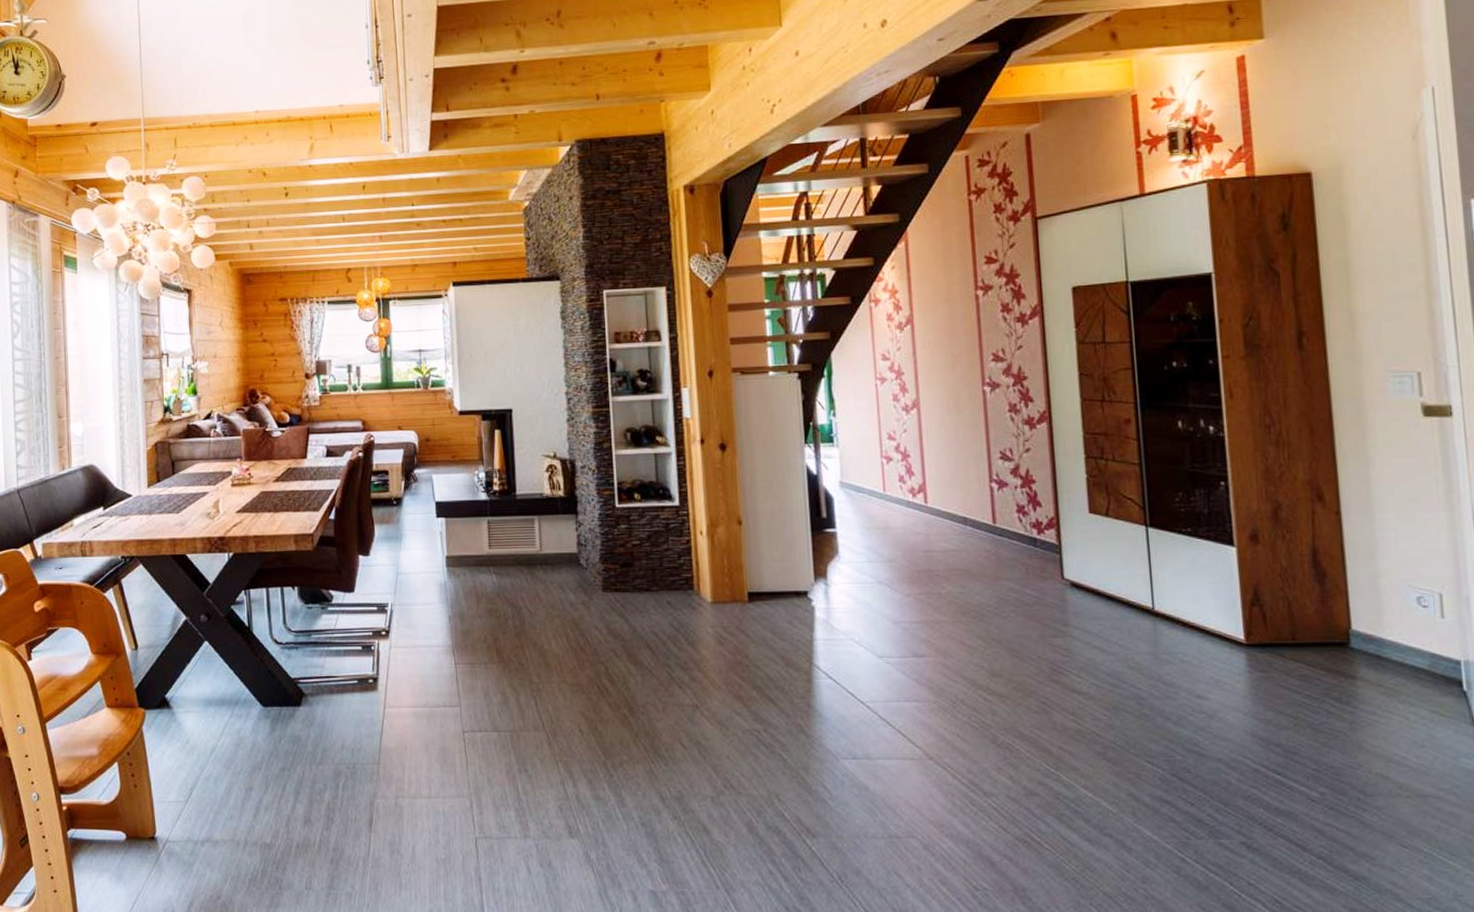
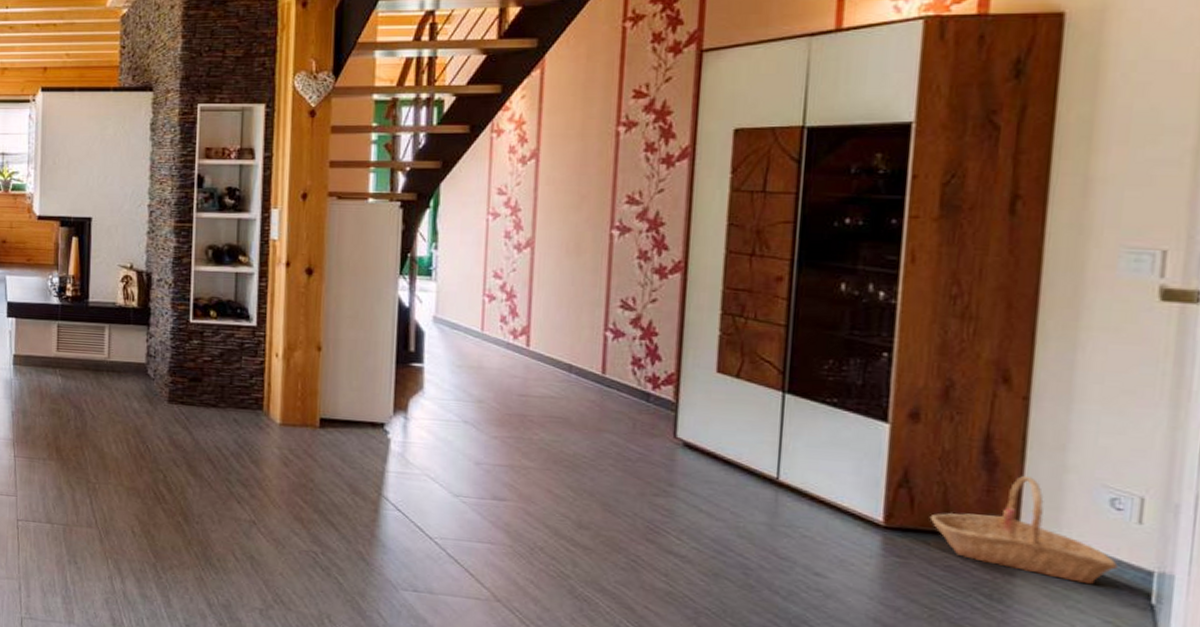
basket: none [1280,583,1433,679] -> present [929,475,1118,585]

